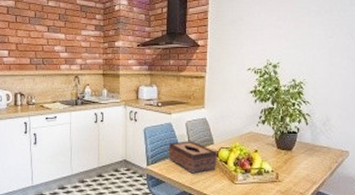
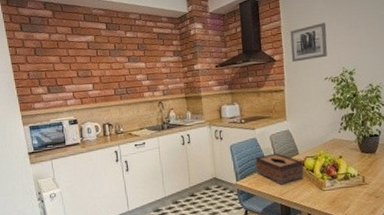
wall art: none [216,12,255,49] -> present [290,22,328,62]

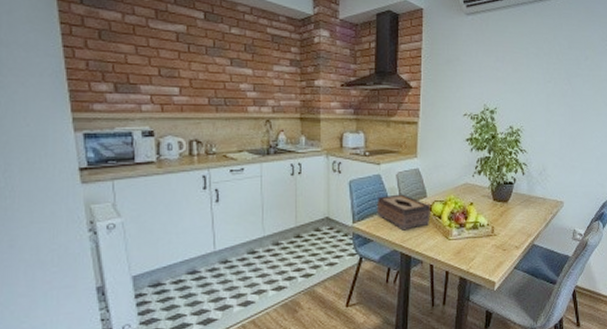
wall art: present [290,22,328,62] -> none [430,51,472,92]

